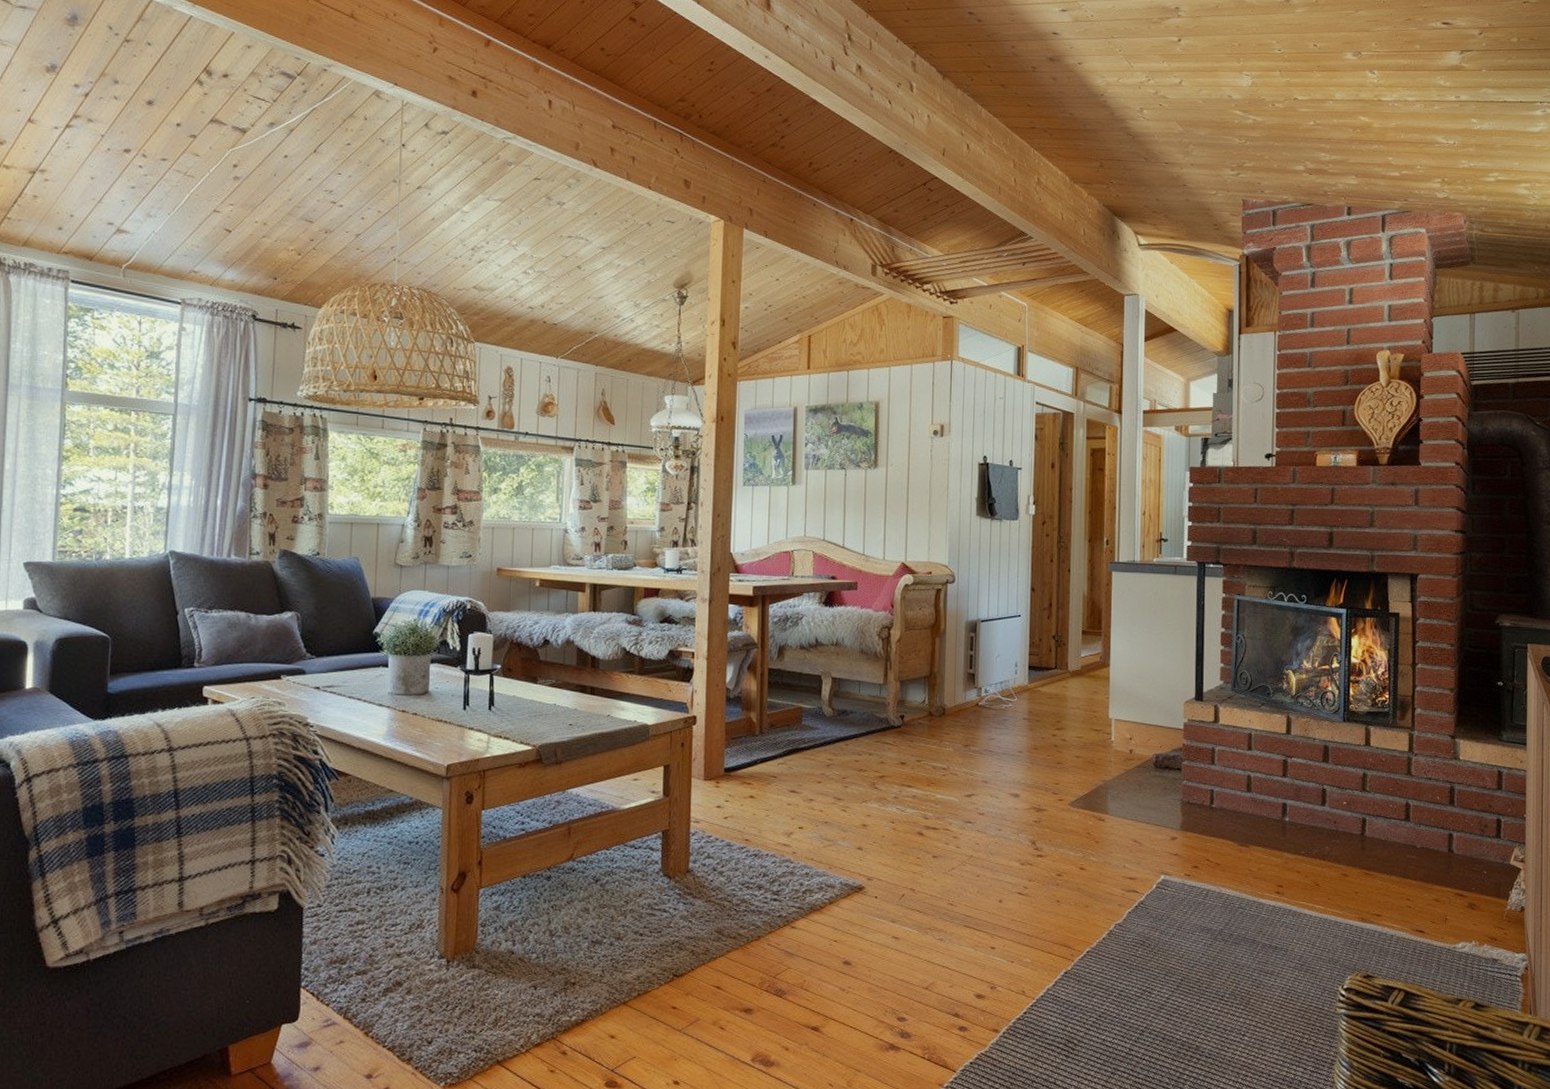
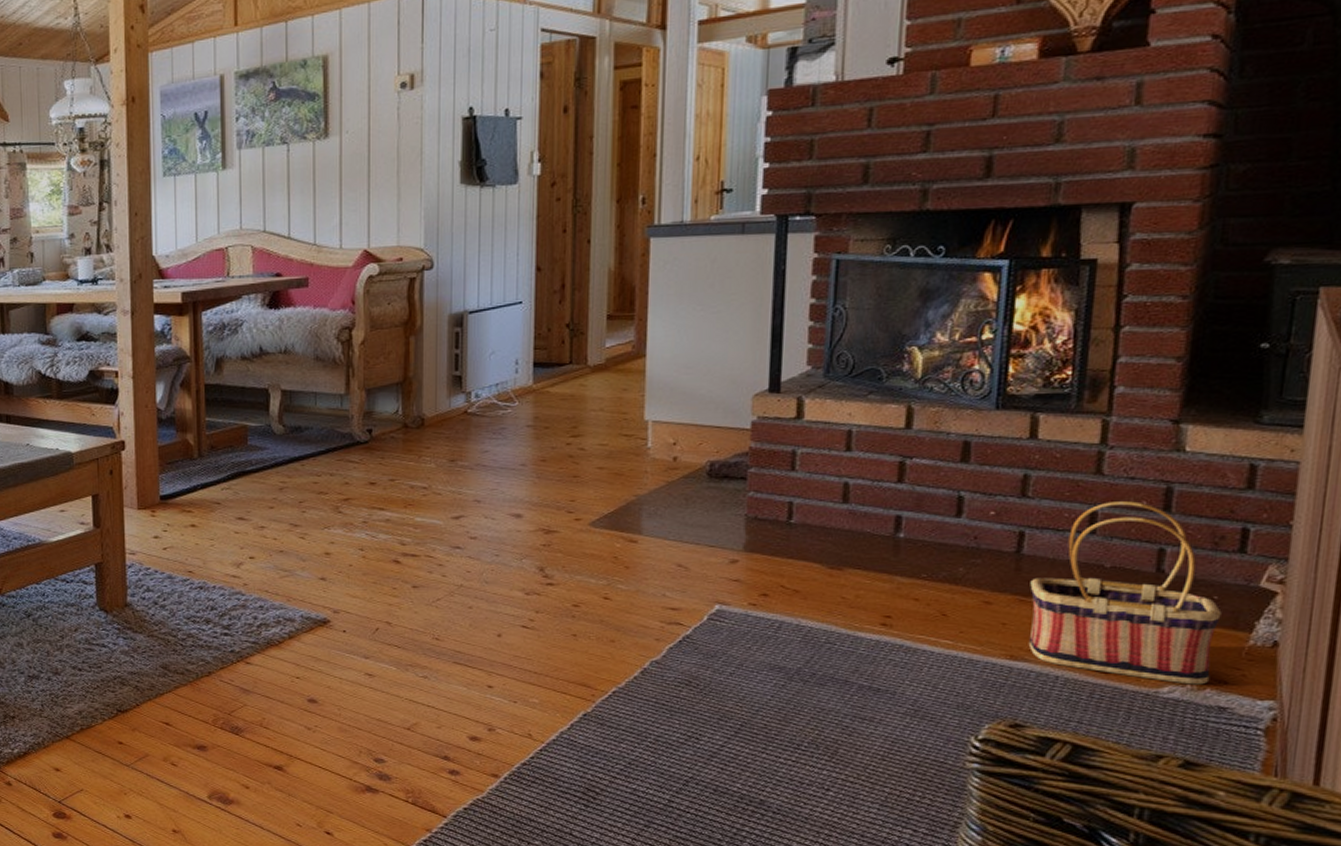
basket: none [1371,796,1489,941] -> present [1028,501,1222,685]

